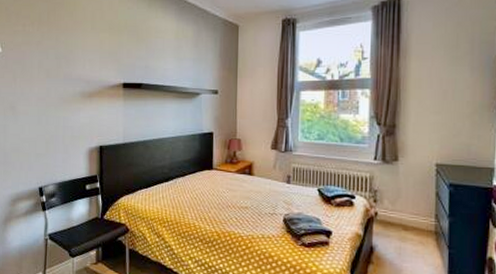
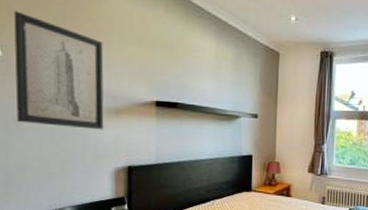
wall art: none [10,12,80,113] -> present [14,11,104,130]

